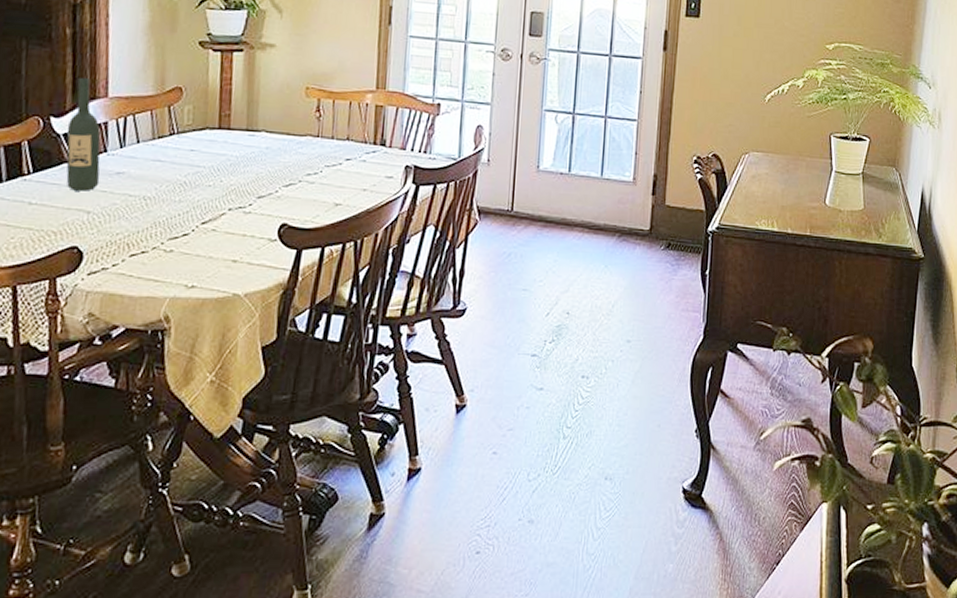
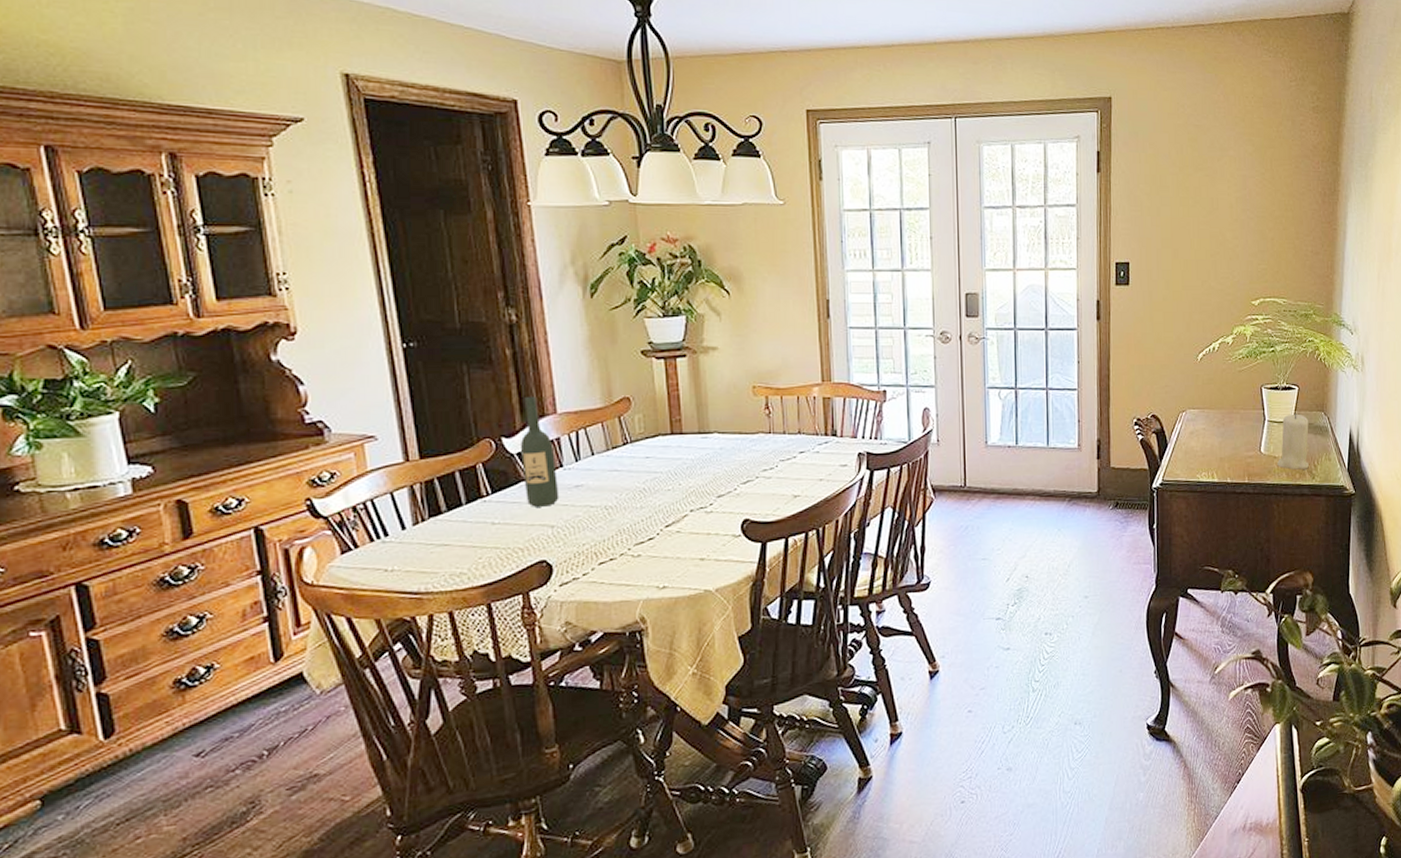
candle: none [841,166,879,227] -> present [1276,413,1309,470]

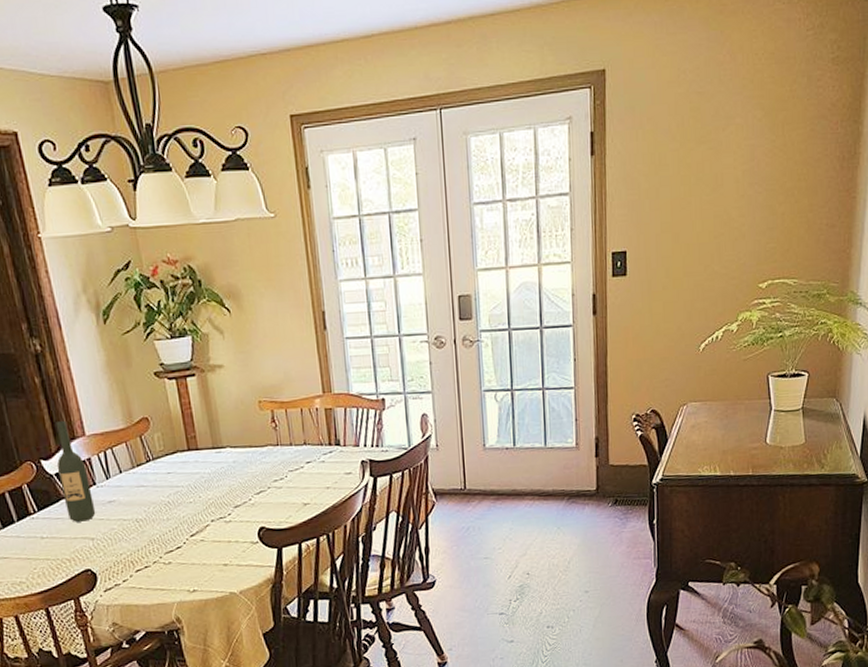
candle: present [1276,413,1309,470] -> none [783,401,819,460]

